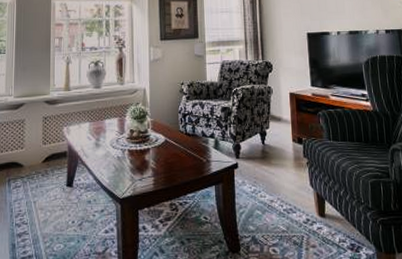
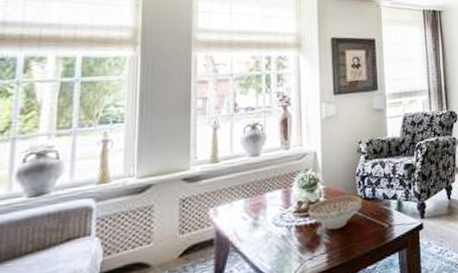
decorative bowl: none [138,129,184,158] -> present [308,194,362,230]

